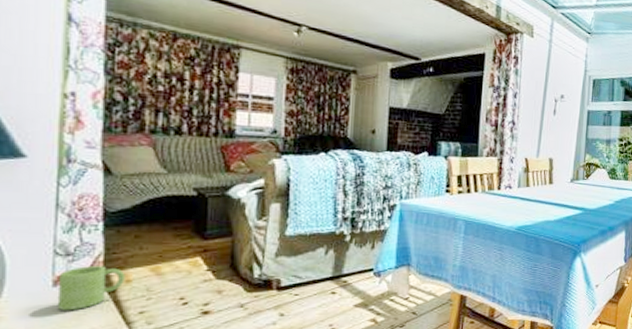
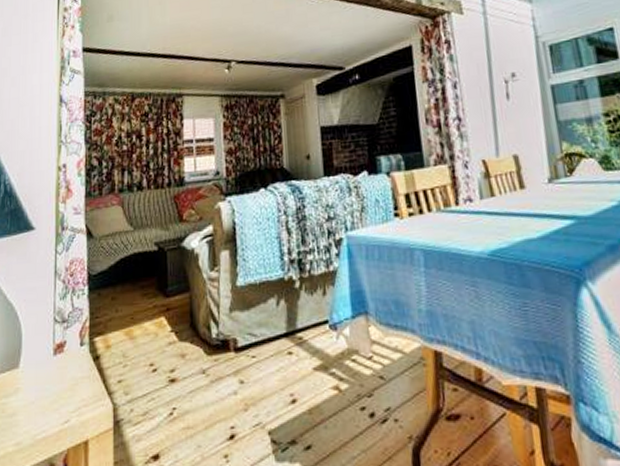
mug: present [57,266,125,310] -> none [57,332,106,380]

